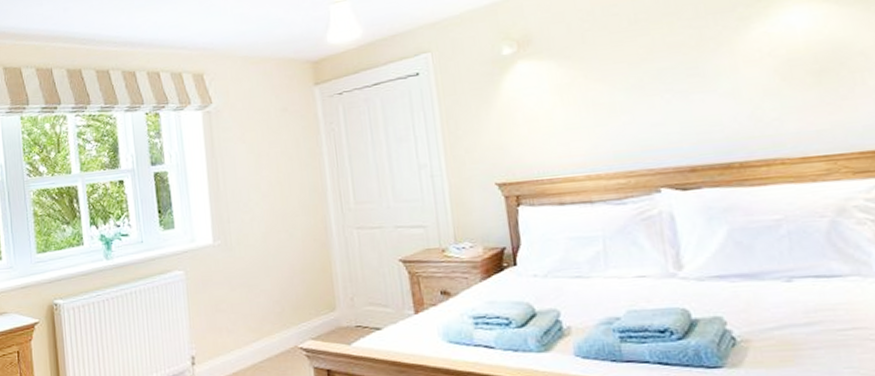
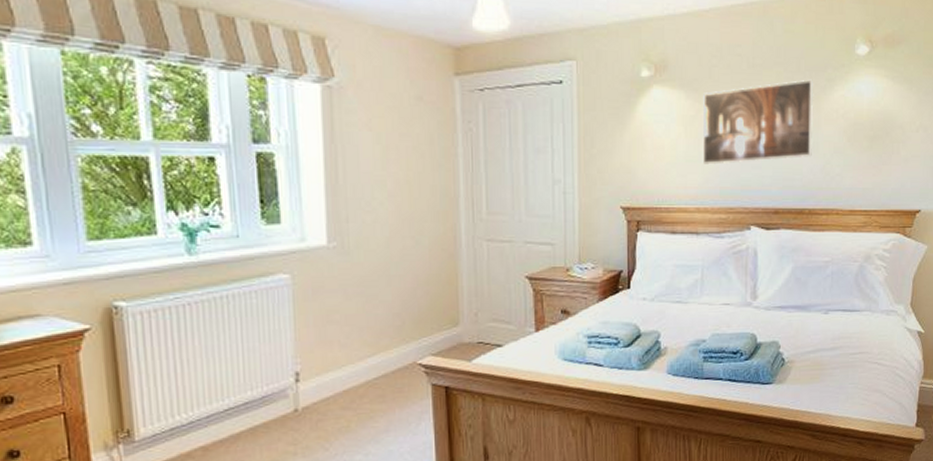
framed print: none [578,22,733,130] -> present [702,79,814,165]

